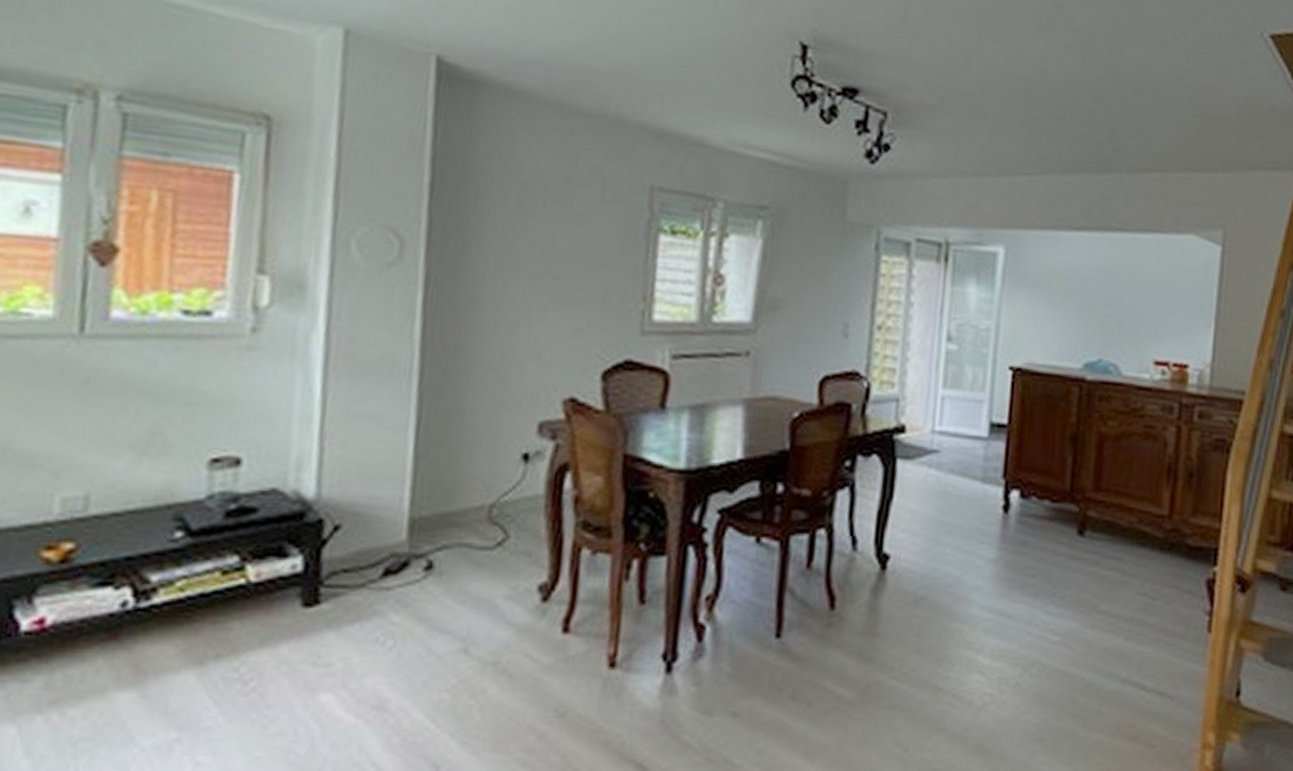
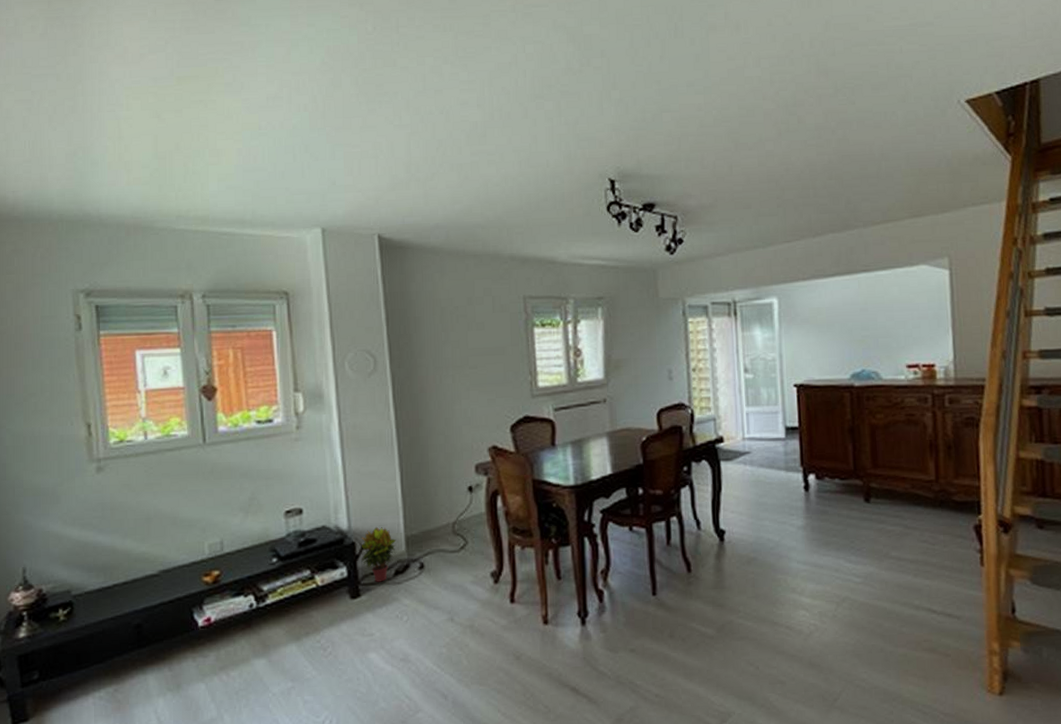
potted plant: none [330,498,394,585] -> present [361,526,397,582]

